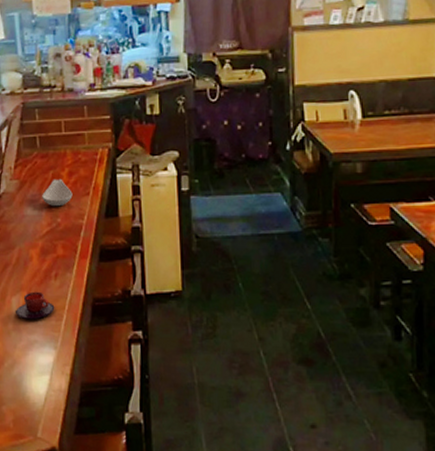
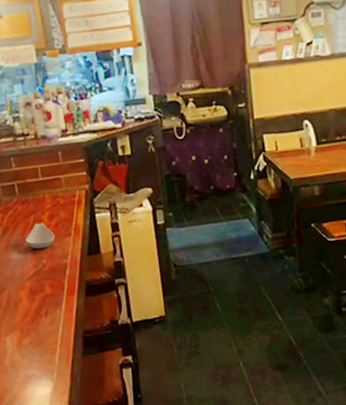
teacup: present [16,291,55,319] -> none [11,329,48,356]

